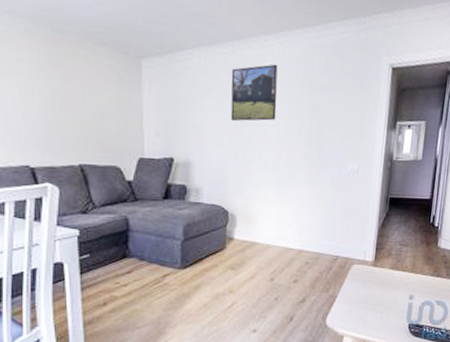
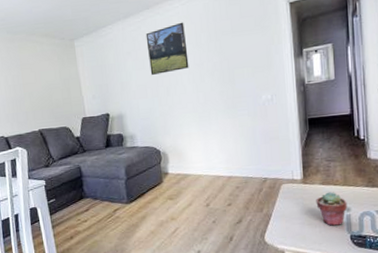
potted succulent: none [382,278,412,313] -> present [316,192,348,226]

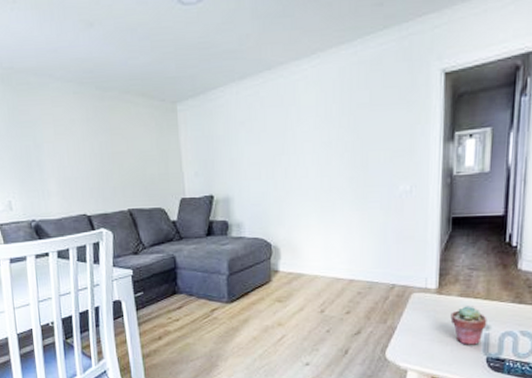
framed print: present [145,22,189,75] -> none [264,88,314,152]

